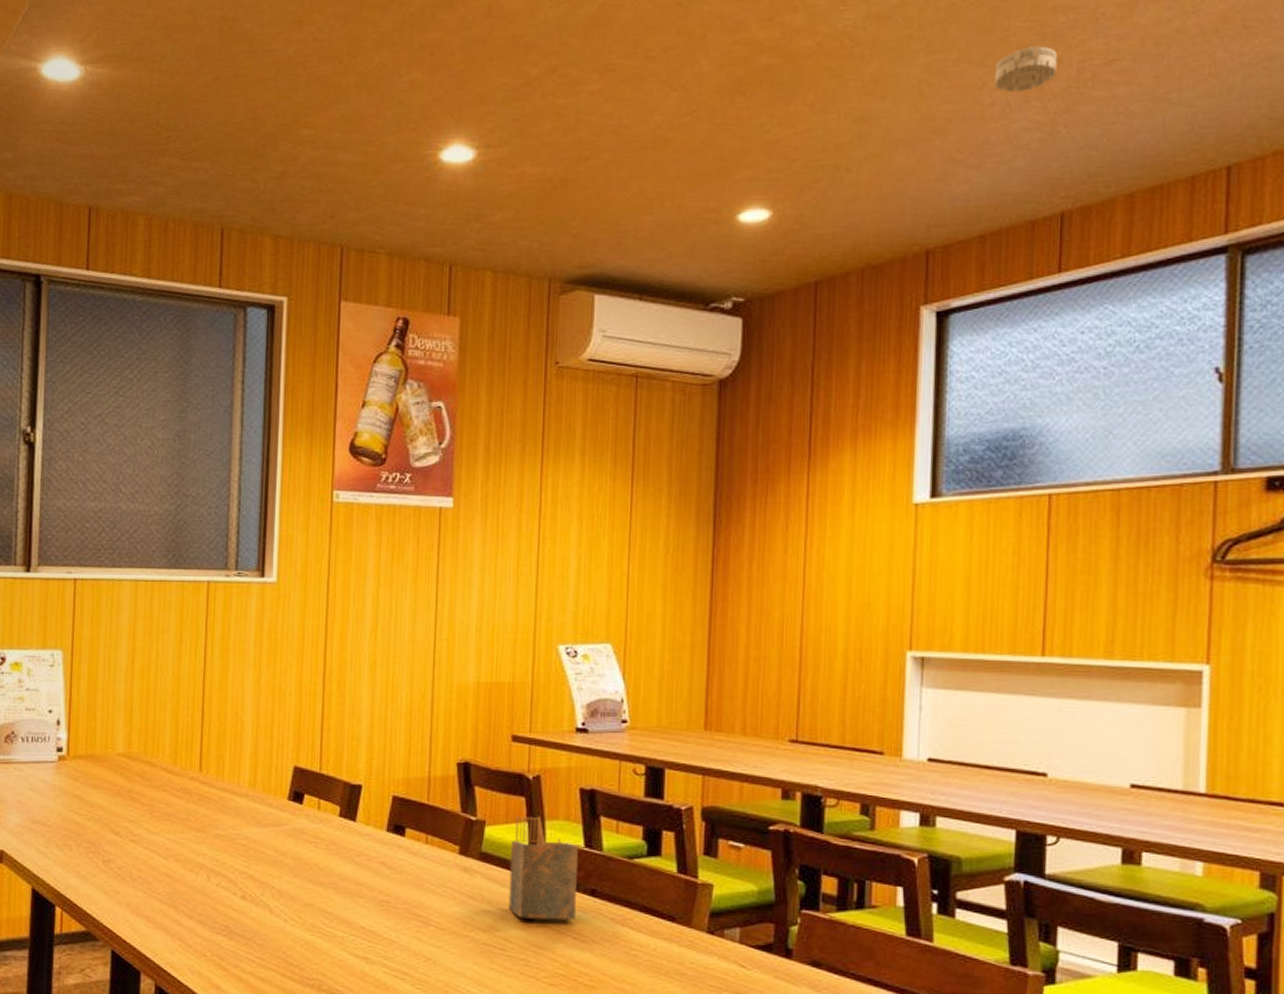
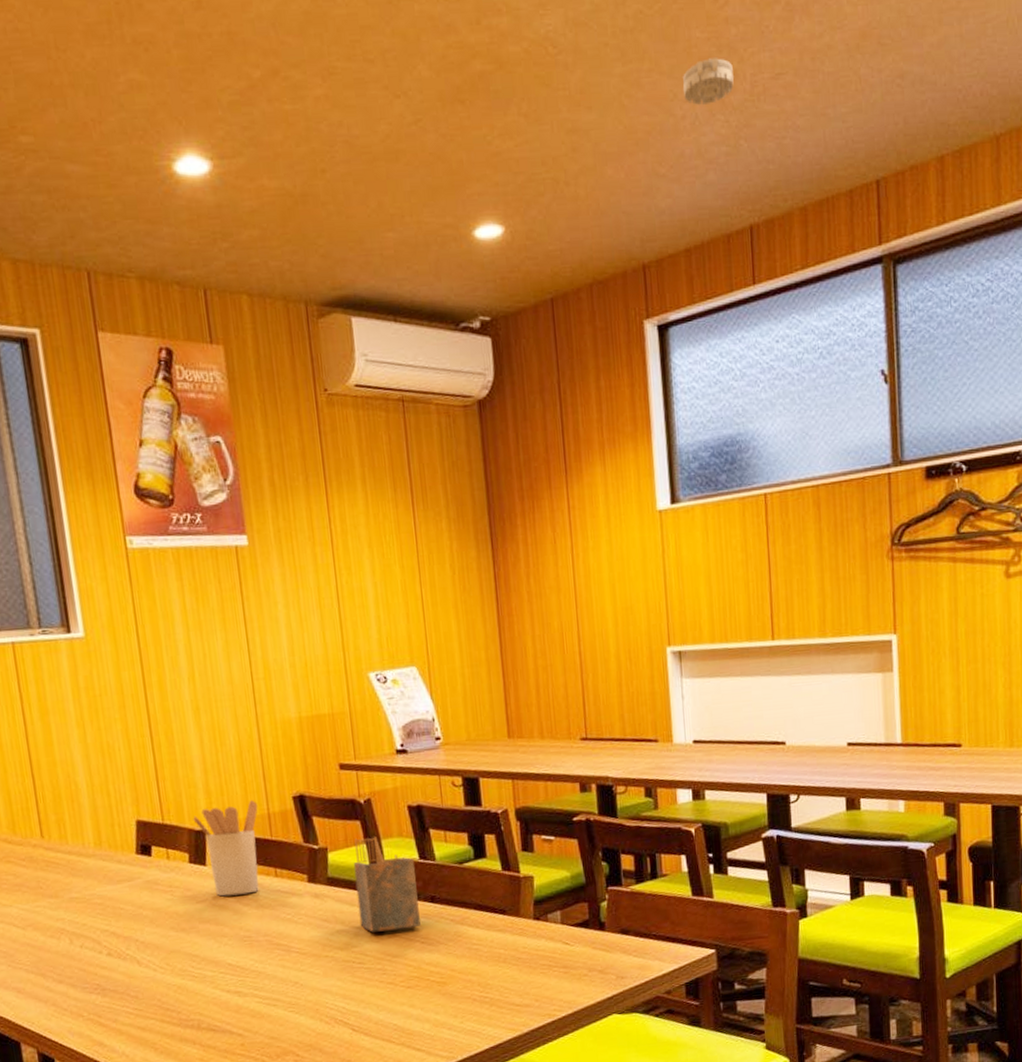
utensil holder: none [351,761,419,857] -> present [193,800,259,897]

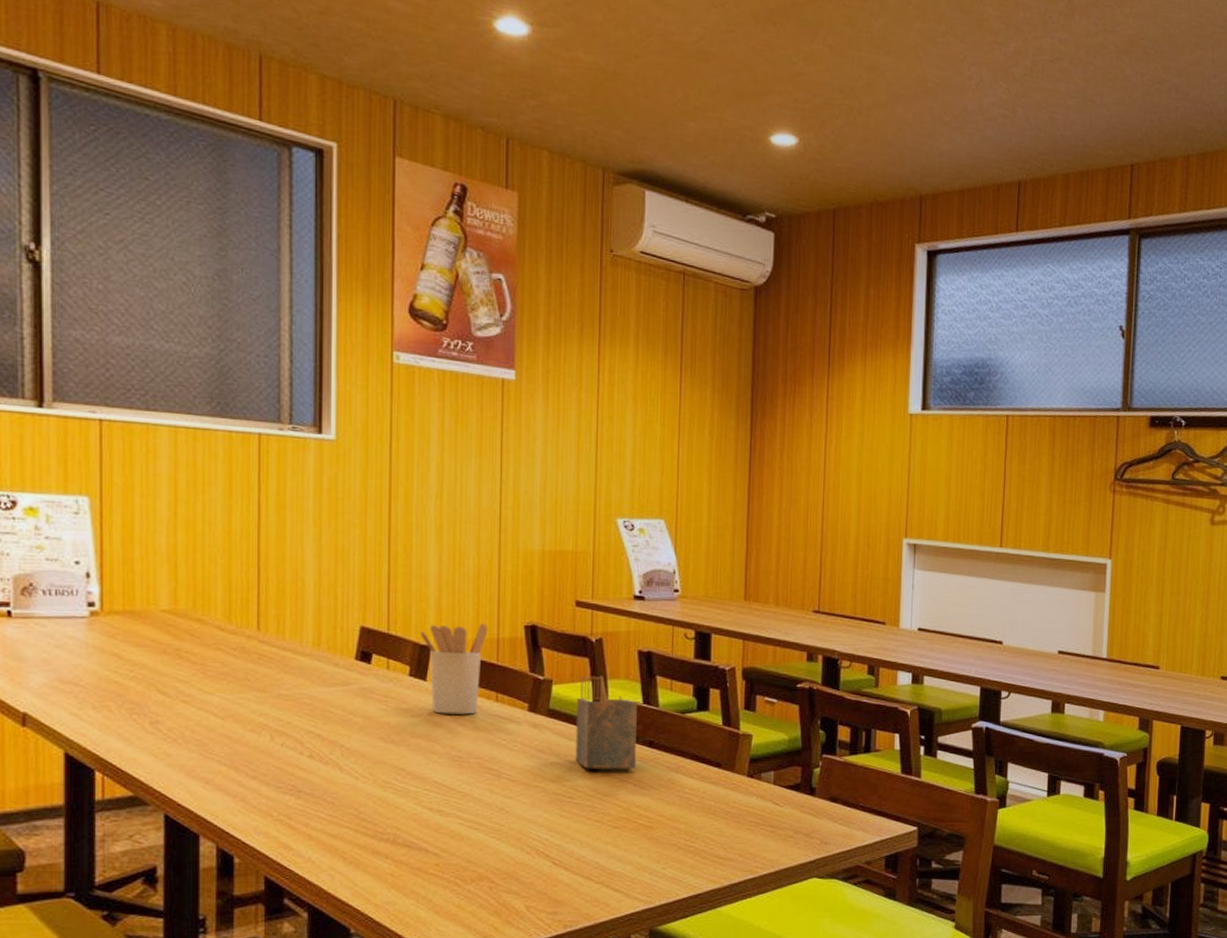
smoke detector: present [683,56,734,105] -> none [973,33,1018,72]

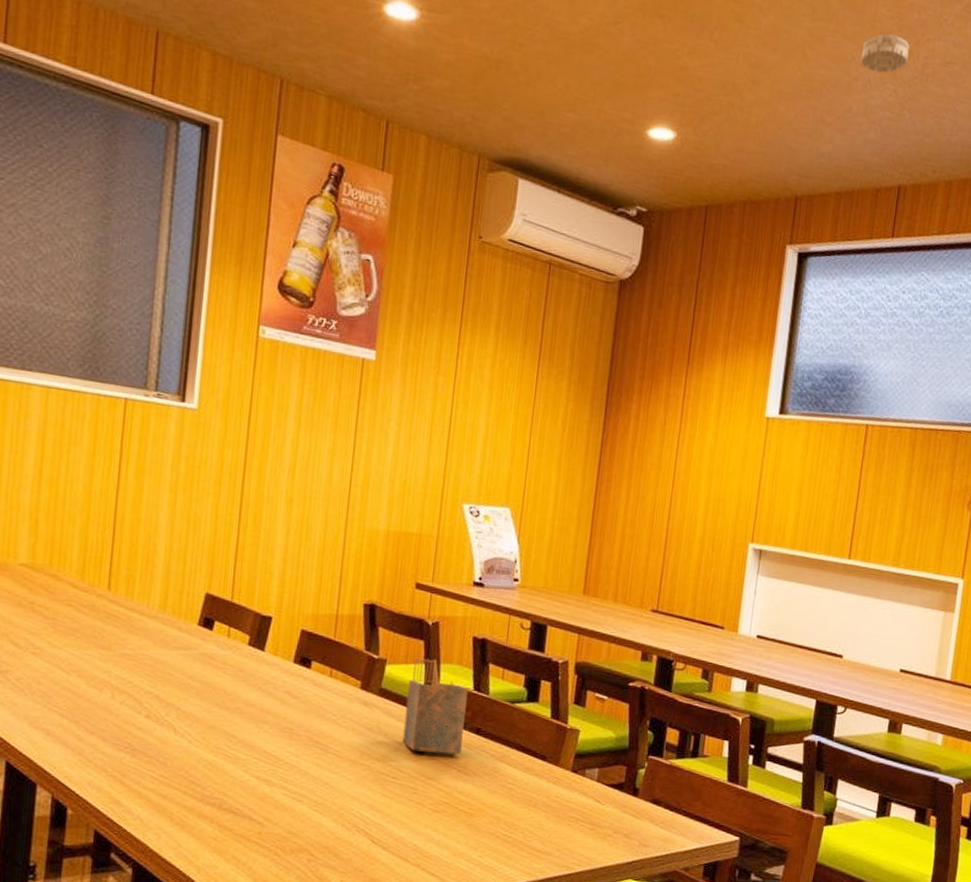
utensil holder: present [420,623,488,715] -> none [262,597,328,688]
smoke detector: none [973,33,1018,72] -> present [861,33,909,74]

